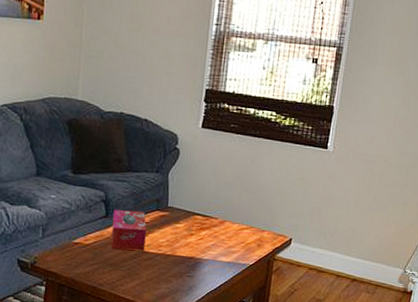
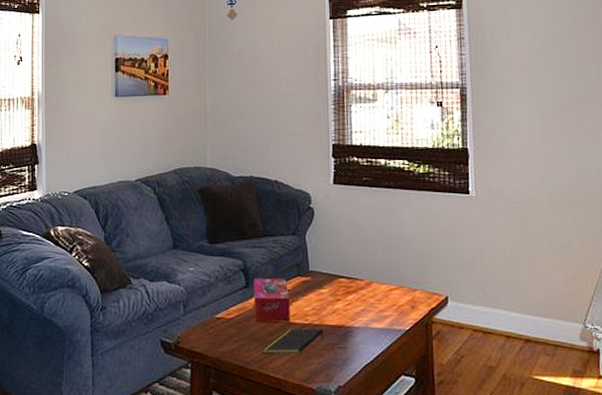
notepad: none [114,257,175,279] -> present [261,329,324,354]

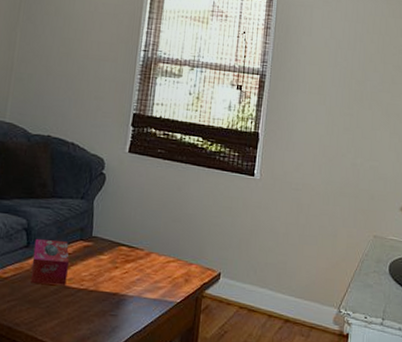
notepad: present [261,329,324,354] -> none [32,292,98,318]

